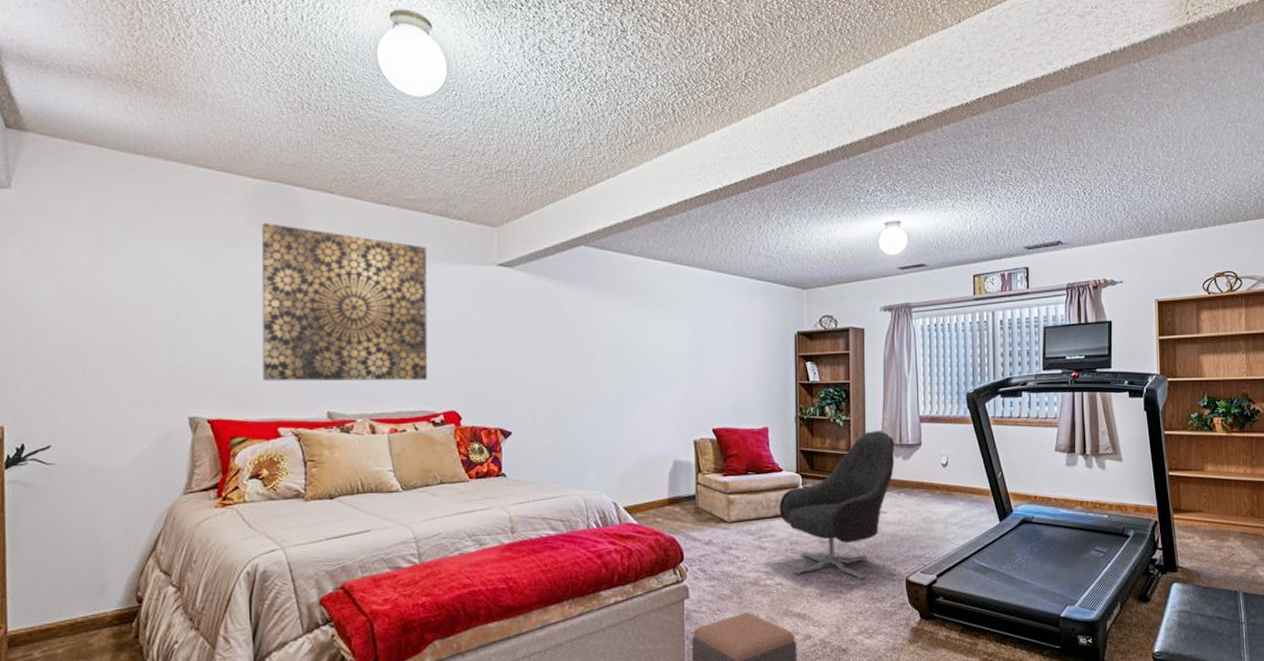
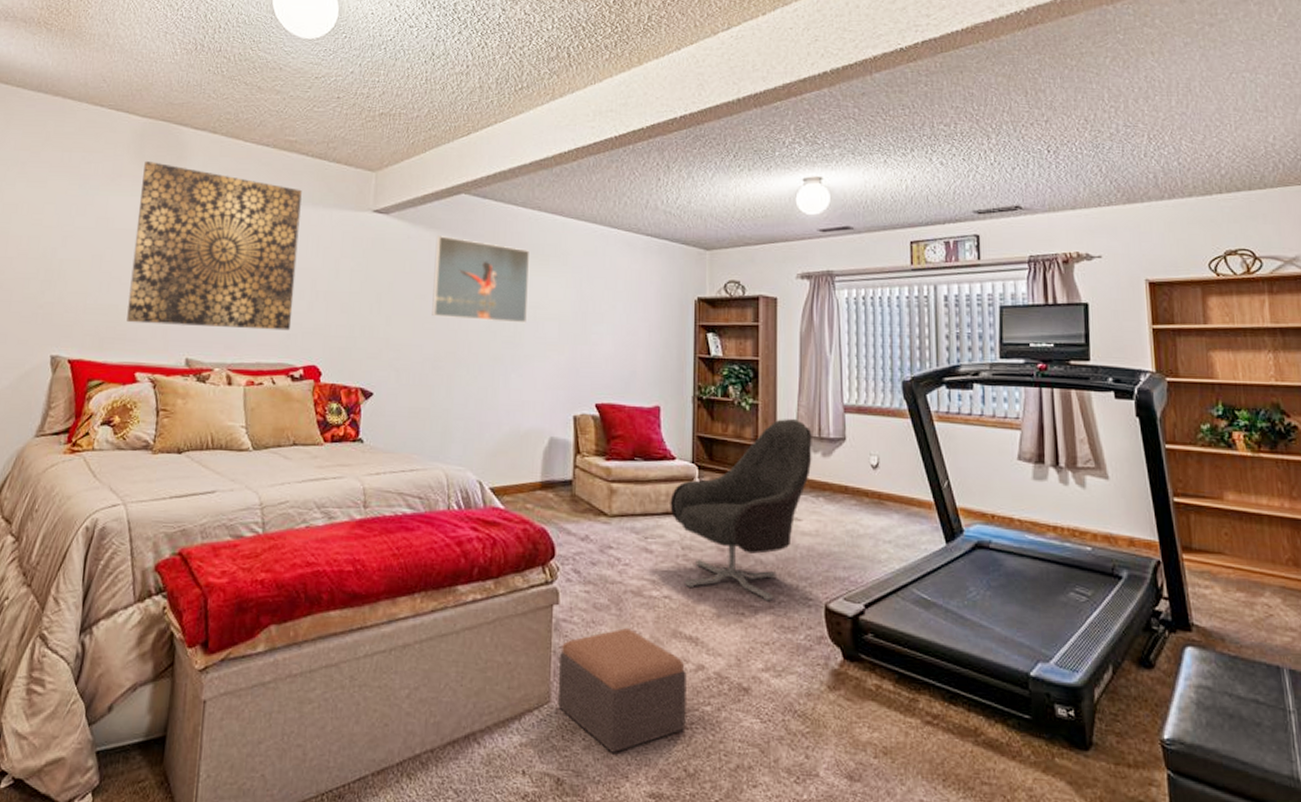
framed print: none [560,286,648,362] -> present [432,236,529,323]

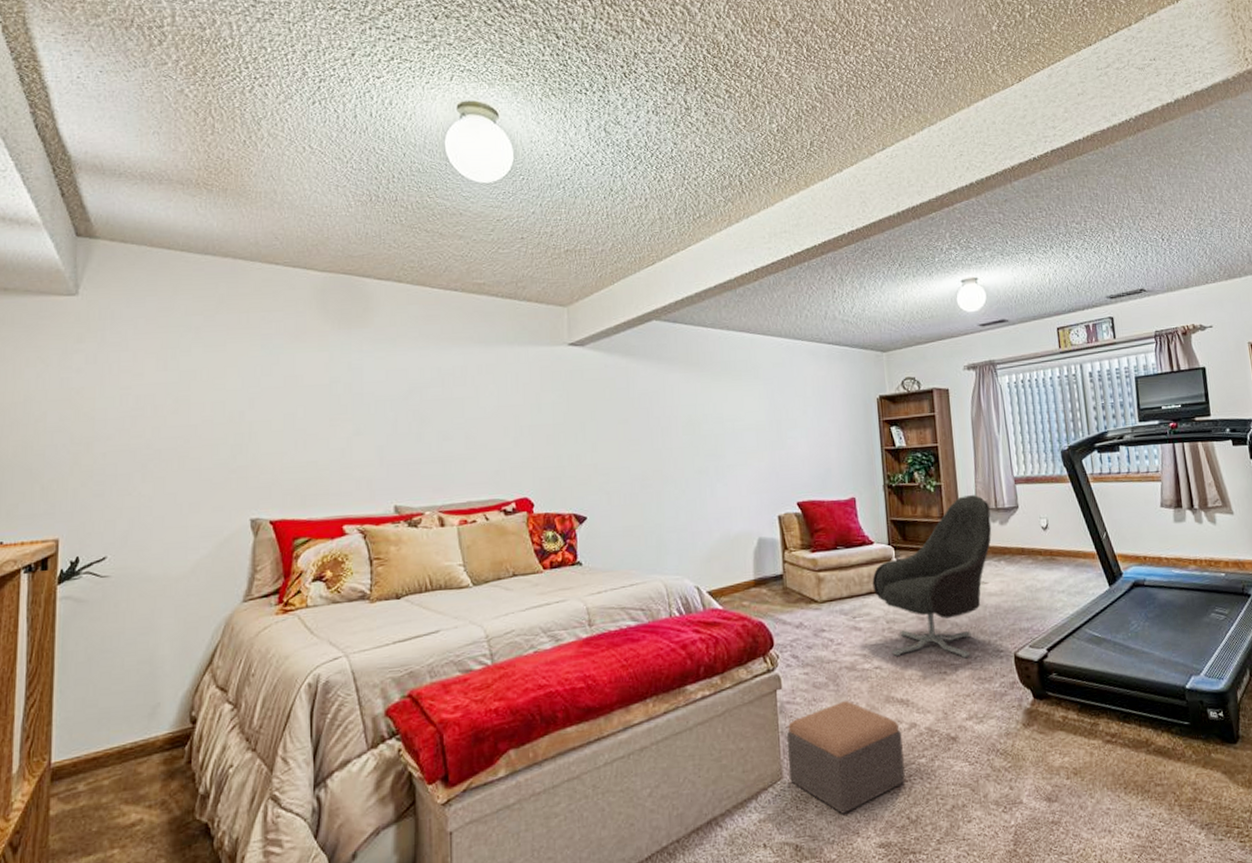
wall art: present [127,161,302,331] -> none [328,315,499,478]
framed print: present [432,236,529,323] -> none [632,362,726,439]

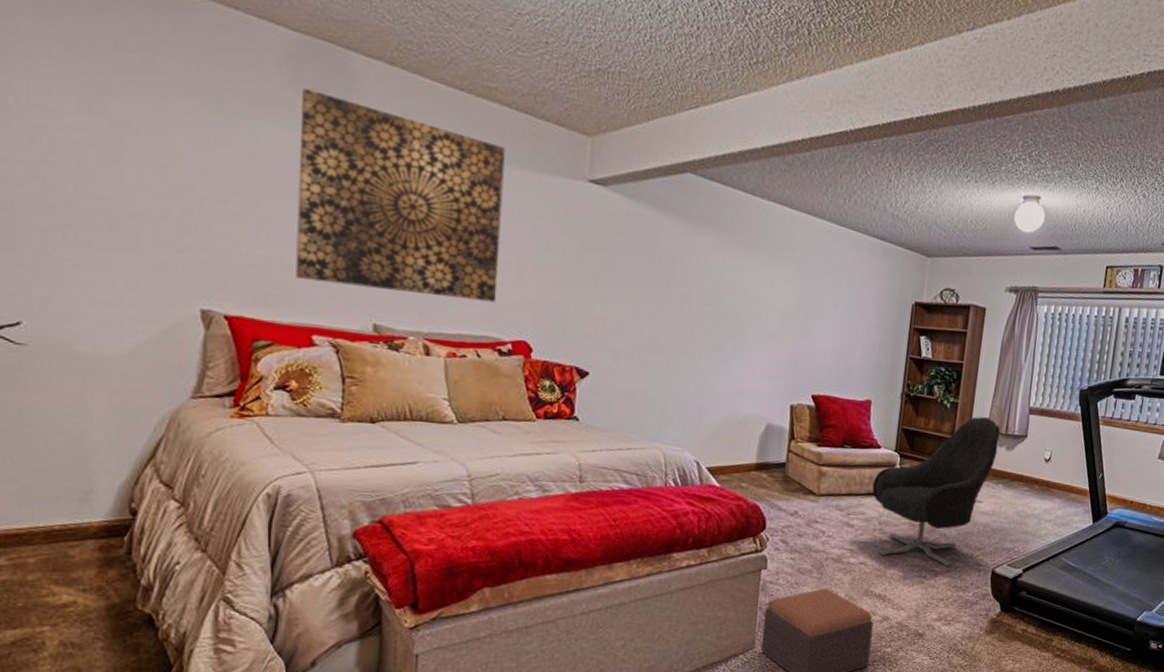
wall art: none [328,315,499,478] -> present [296,88,505,303]

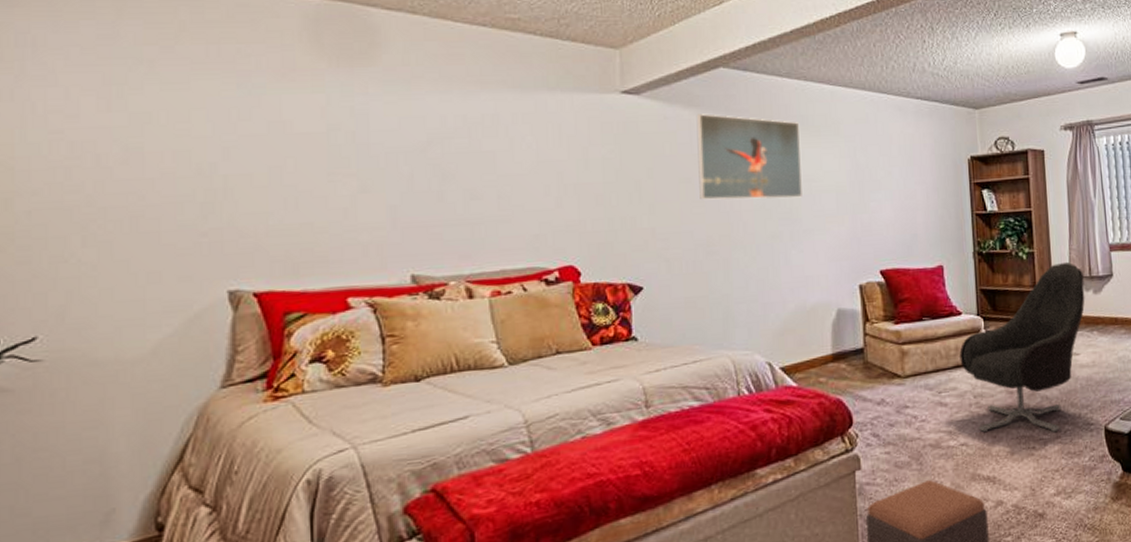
wall art: present [296,88,505,303] -> none [324,51,538,242]
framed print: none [652,215,756,314] -> present [696,114,802,200]

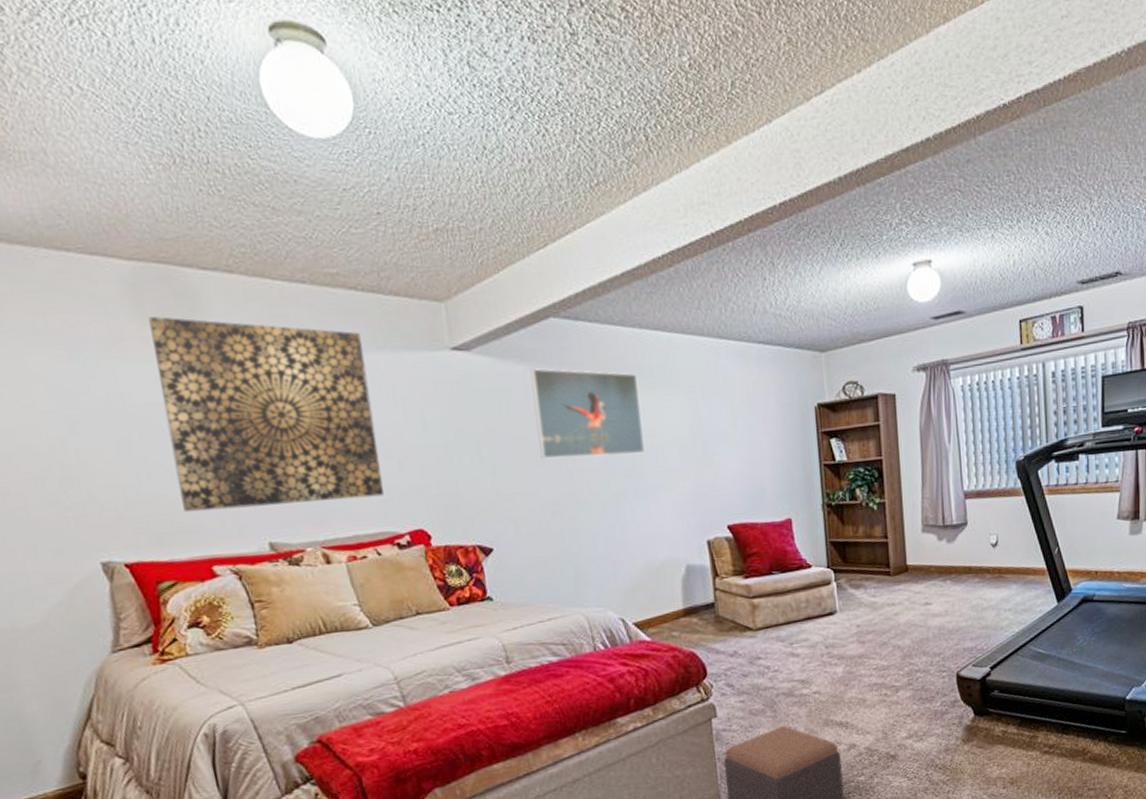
wall art: none [324,51,538,242] -> present [148,316,384,513]
armchair: present [959,261,1085,432] -> none [810,511,938,680]

